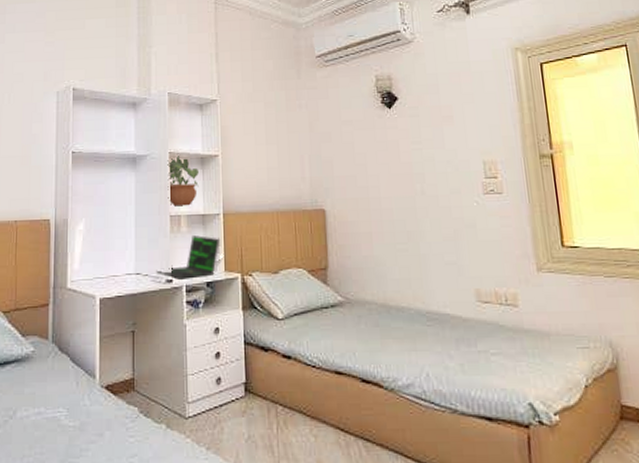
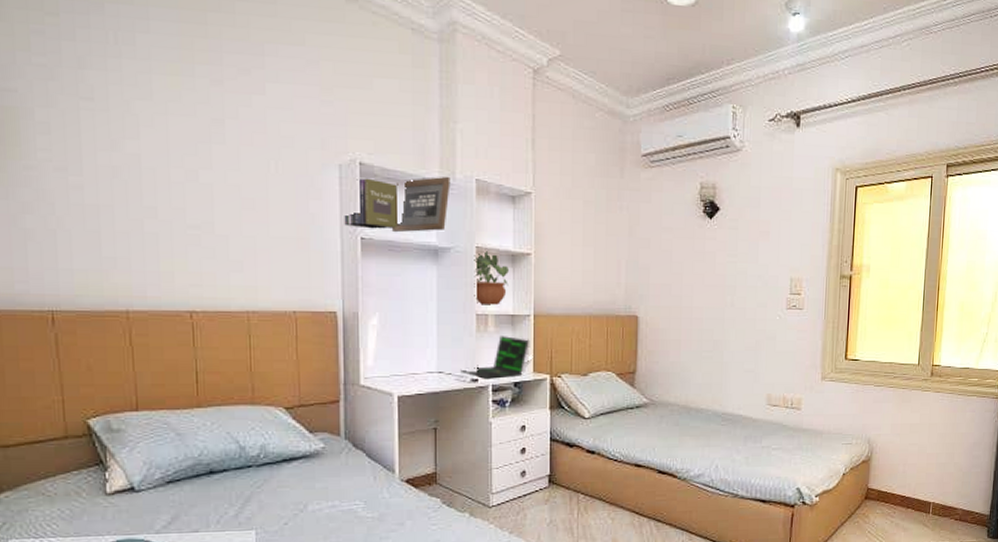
books: none [59,100,102,144] -> present [344,178,397,229]
picture frame: none [97,92,147,145] -> present [391,176,451,233]

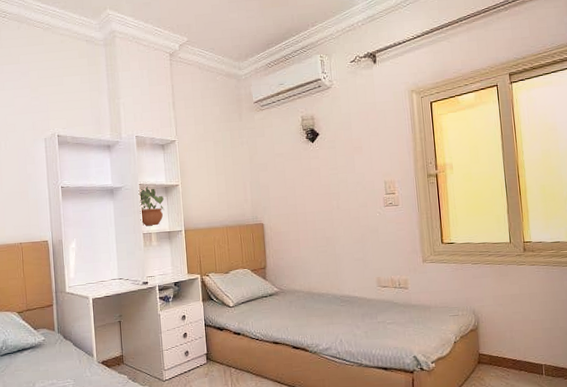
books: present [344,178,397,229] -> none [49,145,85,180]
picture frame: present [391,176,451,233] -> none [81,136,119,181]
laptop: present [460,336,535,380] -> none [135,248,188,282]

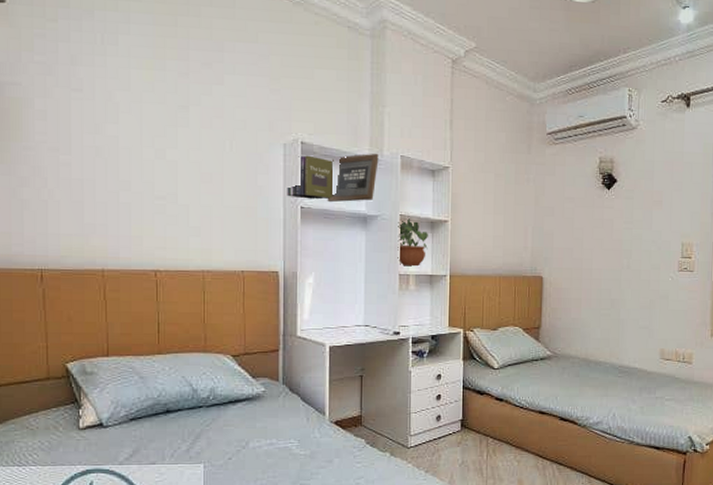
books: none [49,145,85,180] -> present [287,155,333,200]
picture frame: none [81,136,119,181] -> present [327,153,379,203]

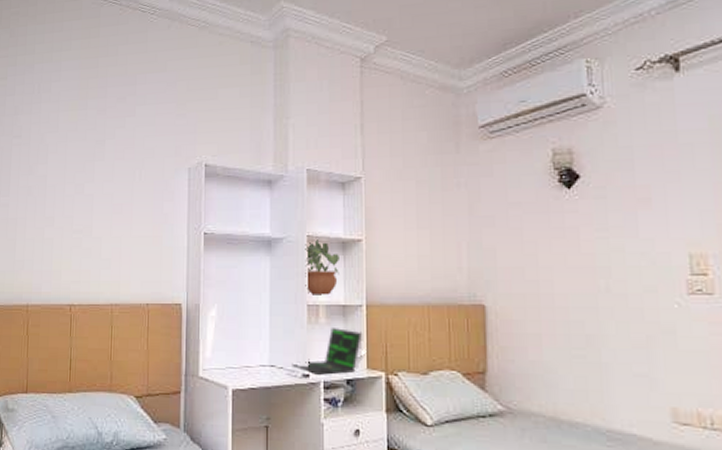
books: present [287,155,333,200] -> none [191,177,236,224]
picture frame: present [327,153,379,203] -> none [230,169,283,227]
laptop: none [384,294,450,333] -> present [292,328,368,376]

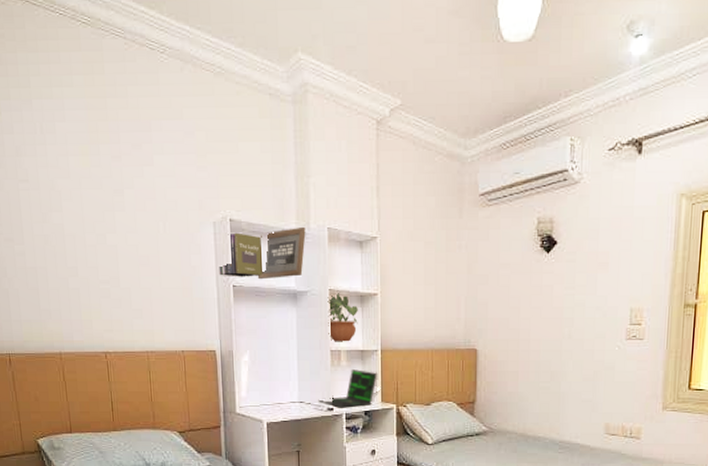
books: none [191,177,236,224] -> present [219,232,262,277]
picture frame: none [230,169,283,227] -> present [257,226,306,280]

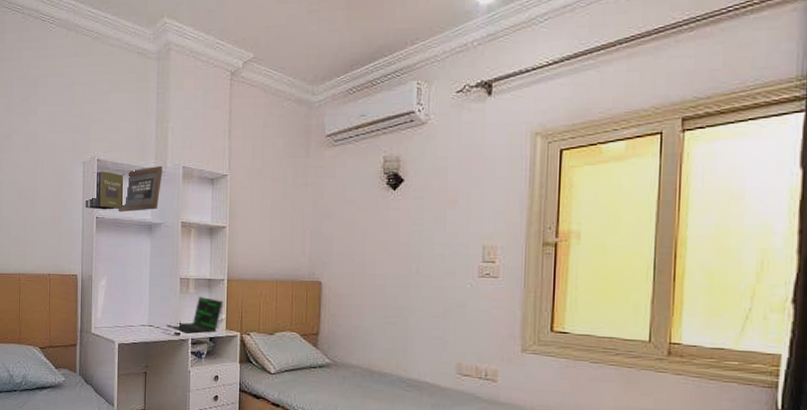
potted plant: present [327,293,358,342] -> none [179,225,207,271]

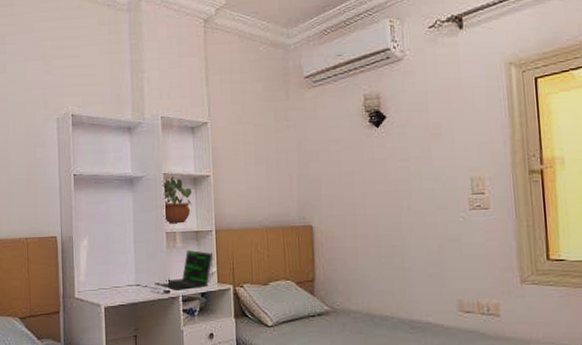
books: present [85,171,123,210] -> none [61,126,101,167]
picture frame: present [118,165,163,213] -> none [96,117,141,168]
potted plant: none [179,225,207,271] -> present [162,176,192,224]

